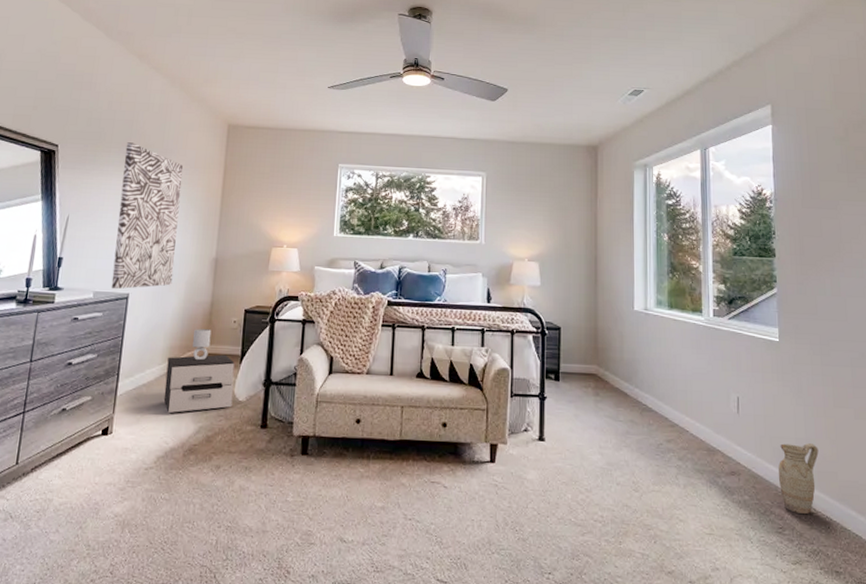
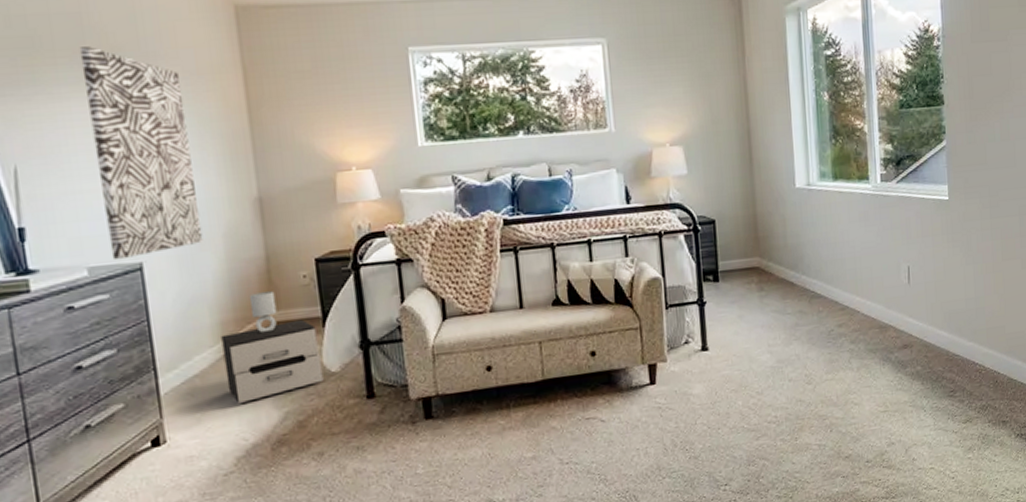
ceramic jug: present [778,443,819,515] -> none [949,301,988,374]

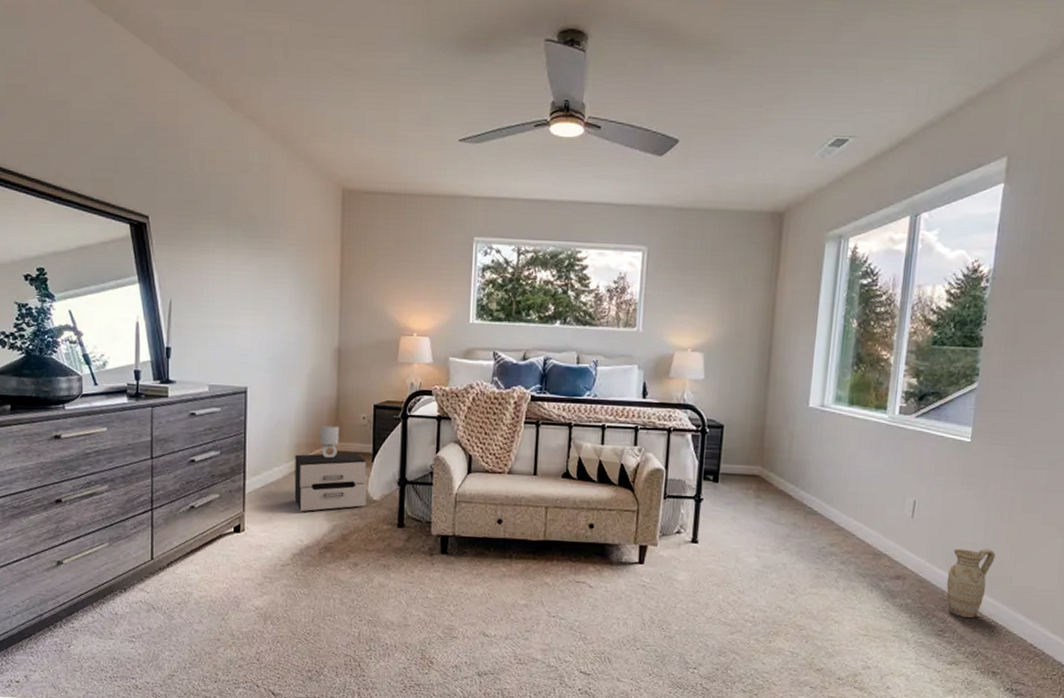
wall art: present [79,46,203,261] -> none [226,212,294,383]
ceramic jug: none [949,301,988,374] -> present [946,548,996,619]

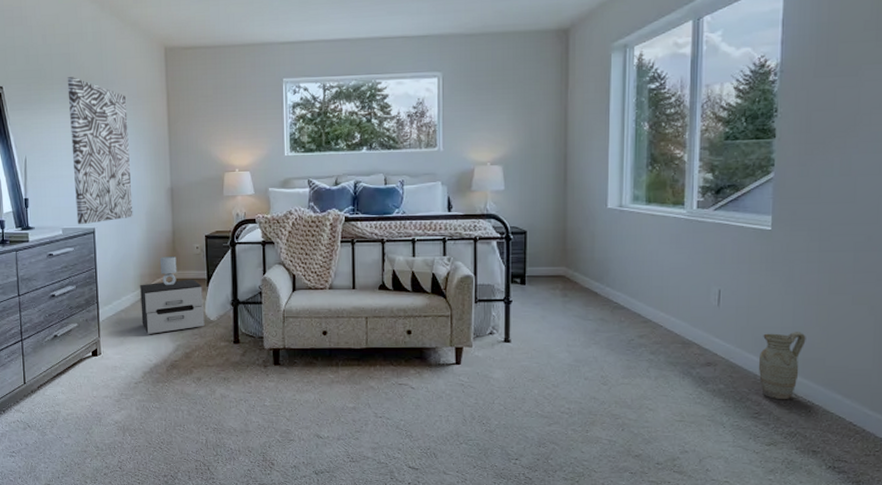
wall art: none [226,212,294,383] -> present [67,77,133,225]

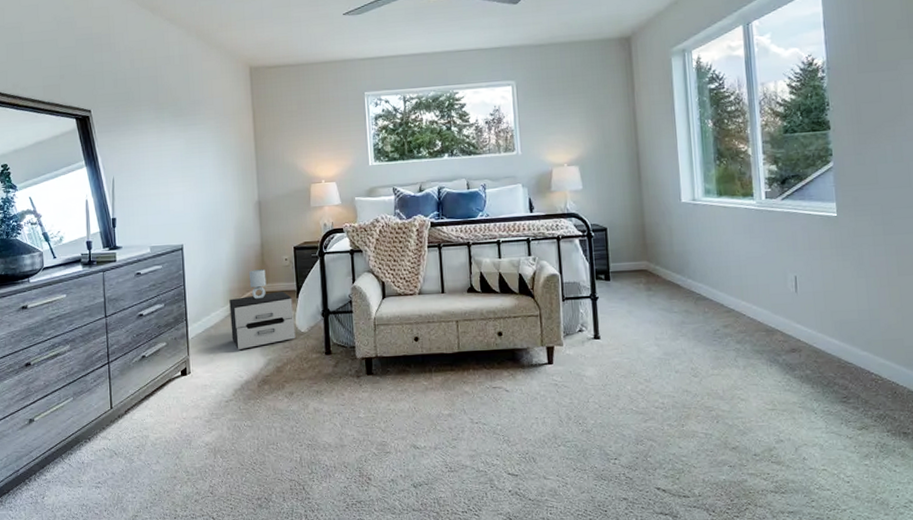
wall art: present [67,77,133,225] -> none [154,98,222,242]
ceramic jug: present [758,332,806,400] -> none [840,314,883,383]

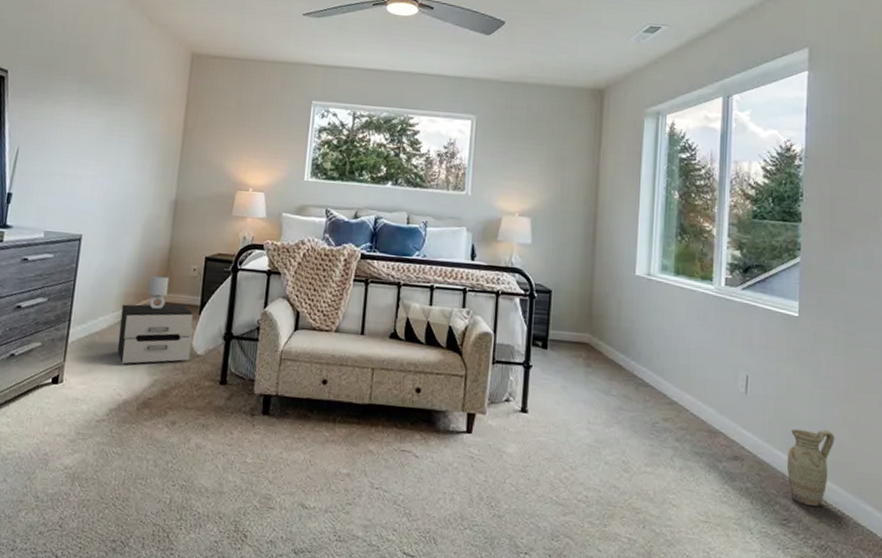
ceramic jug: none [840,314,883,383] -> present [786,428,835,507]

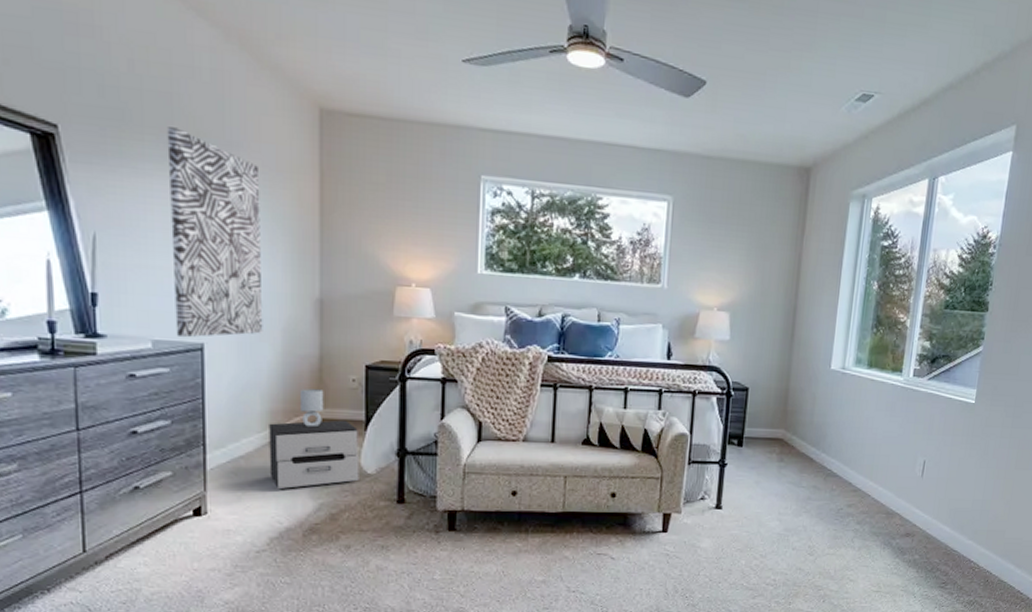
wall art: none [63,70,142,230] -> present [166,127,263,338]
ceramic jug: present [786,428,835,507] -> none [949,504,992,570]

